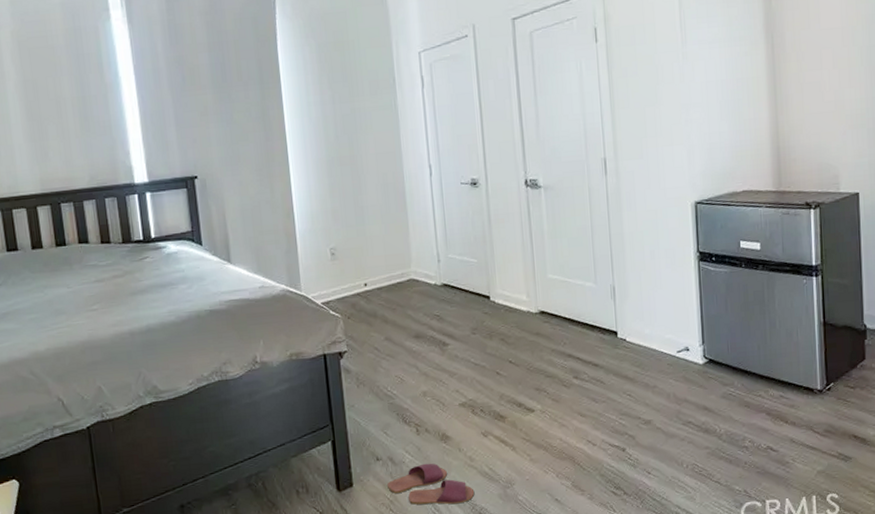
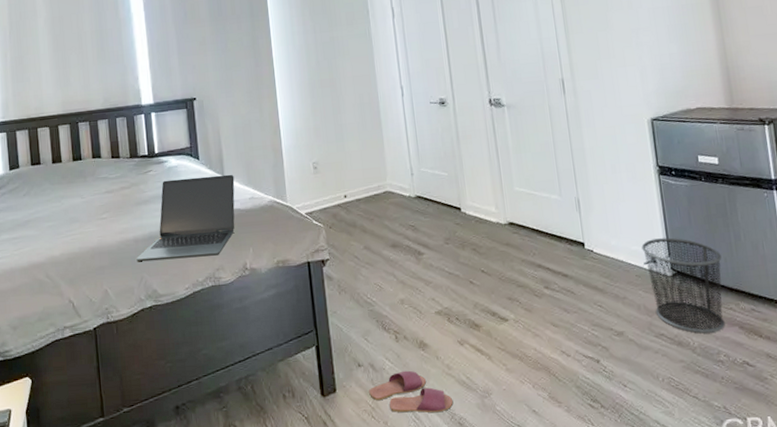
laptop: none [133,261,244,357] -> present [136,174,235,262]
trash can: none [675,325,755,421] -> present [641,237,725,334]

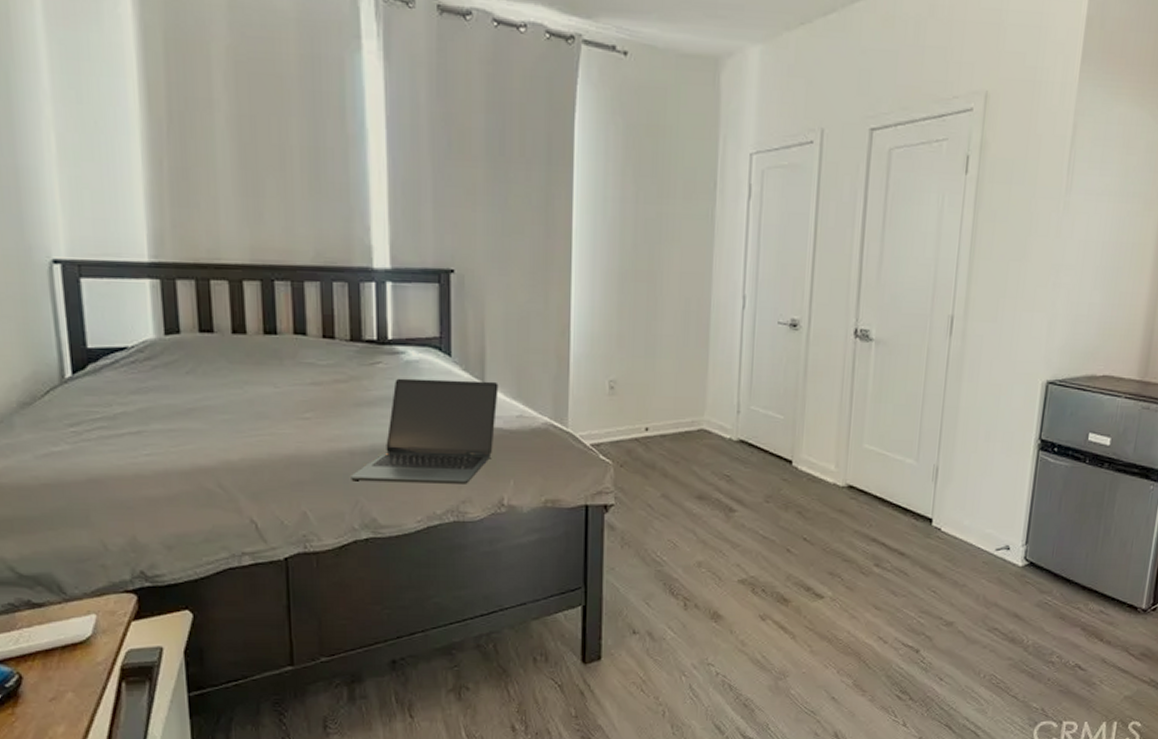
slippers: present [369,370,453,413] -> none [642,643,742,692]
trash can: present [641,237,725,334] -> none [994,523,1084,632]

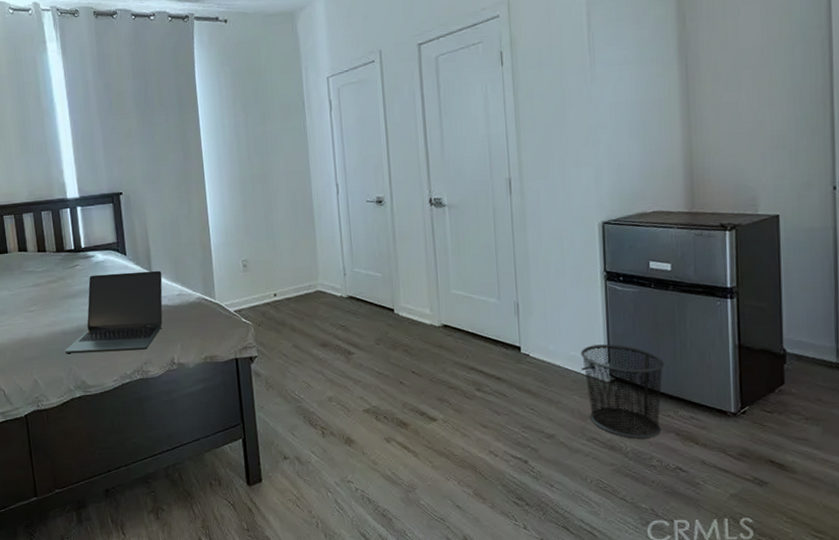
trash can: none [994,523,1084,632] -> present [580,344,664,439]

